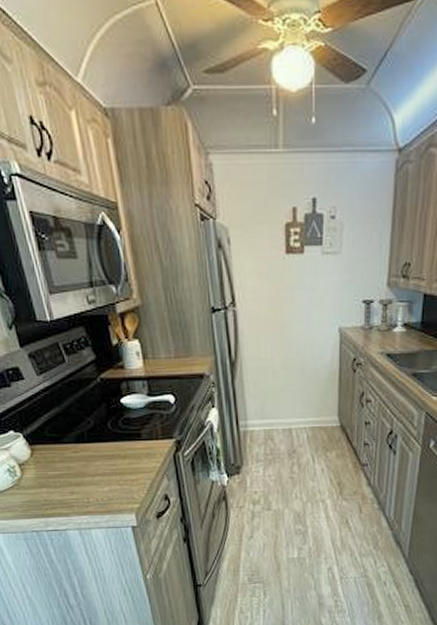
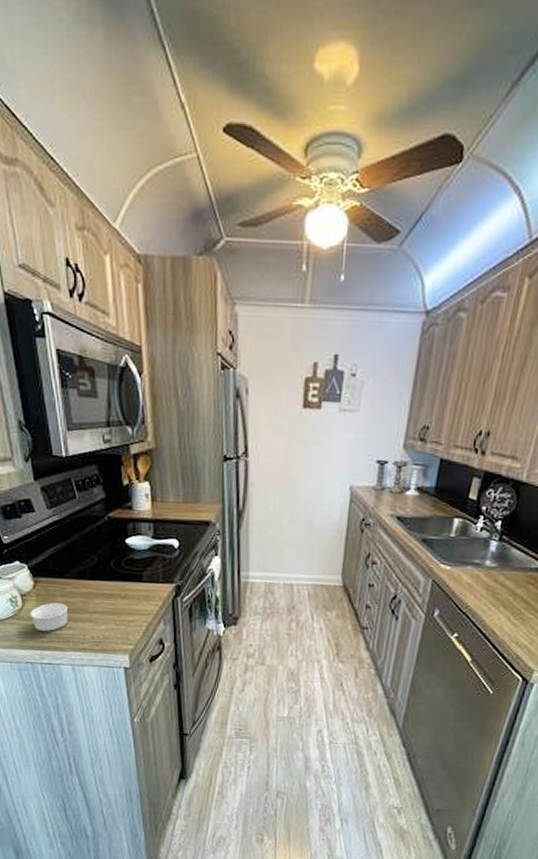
ramekin: none [30,469,70,498] -> present [30,603,67,631]

